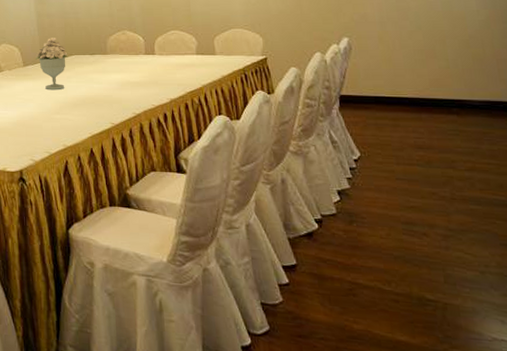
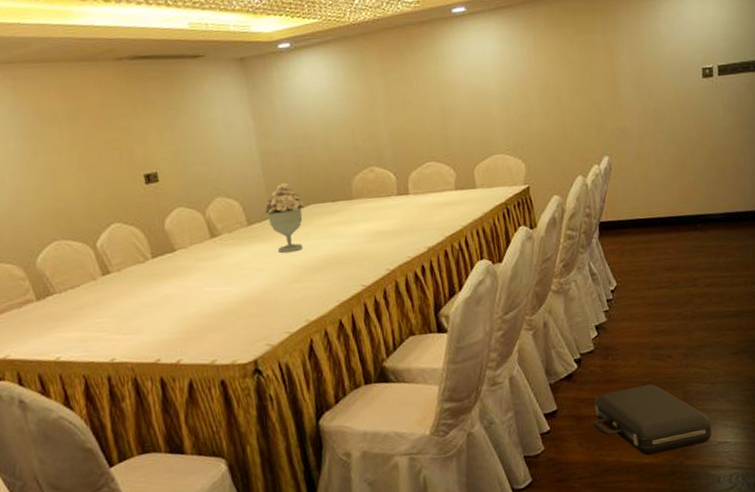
briefcase: none [336,258,485,336] -> present [593,383,713,456]

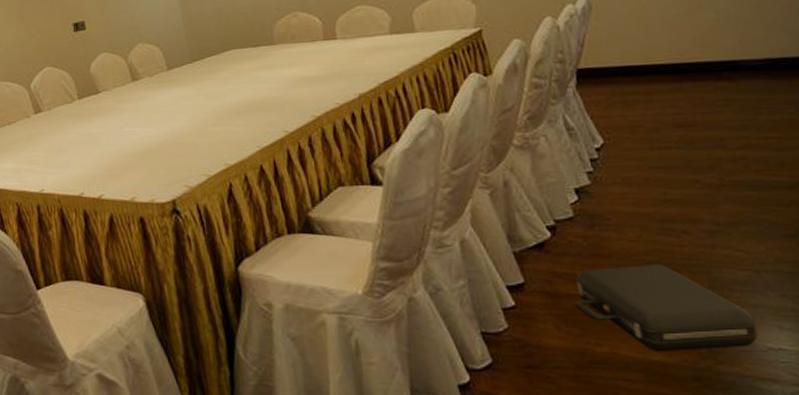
bouquet: present [263,183,305,254] -> none [182,29,224,98]

